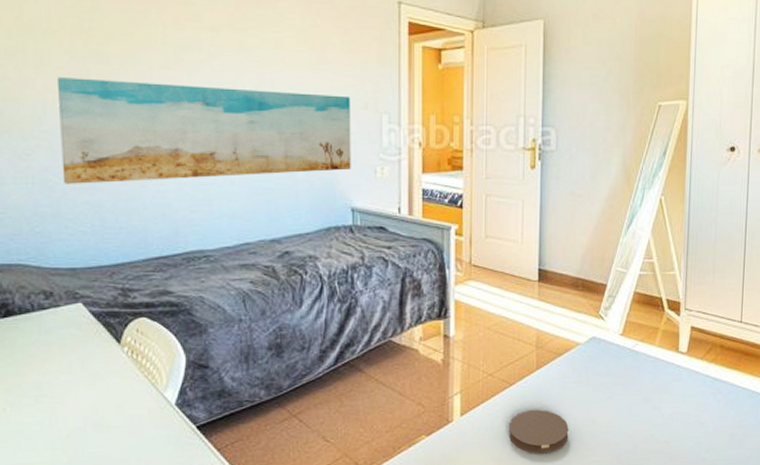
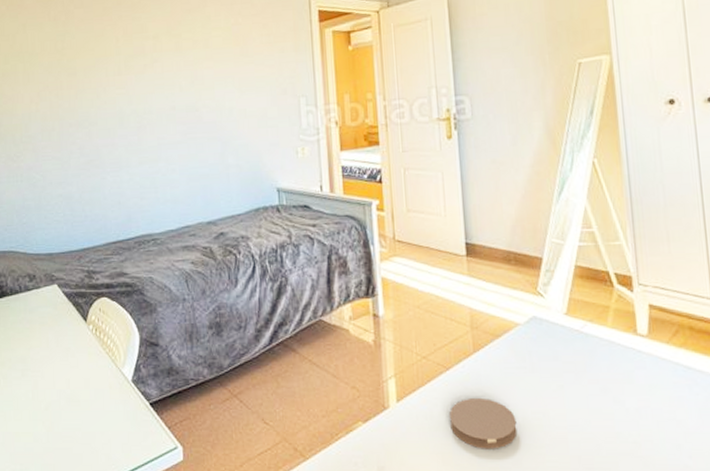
wall art: present [57,77,351,184] -> none [39,84,275,180]

